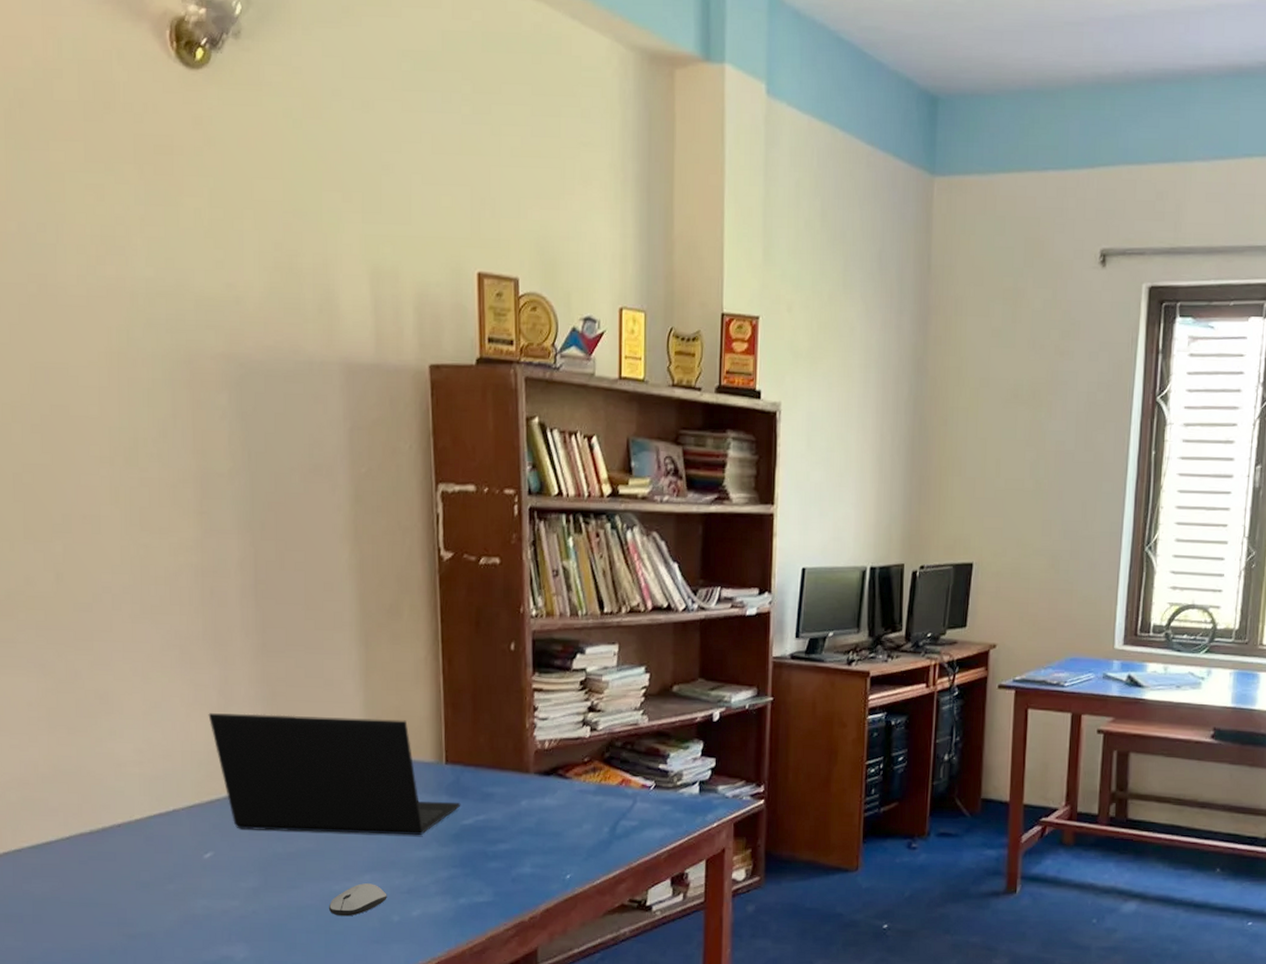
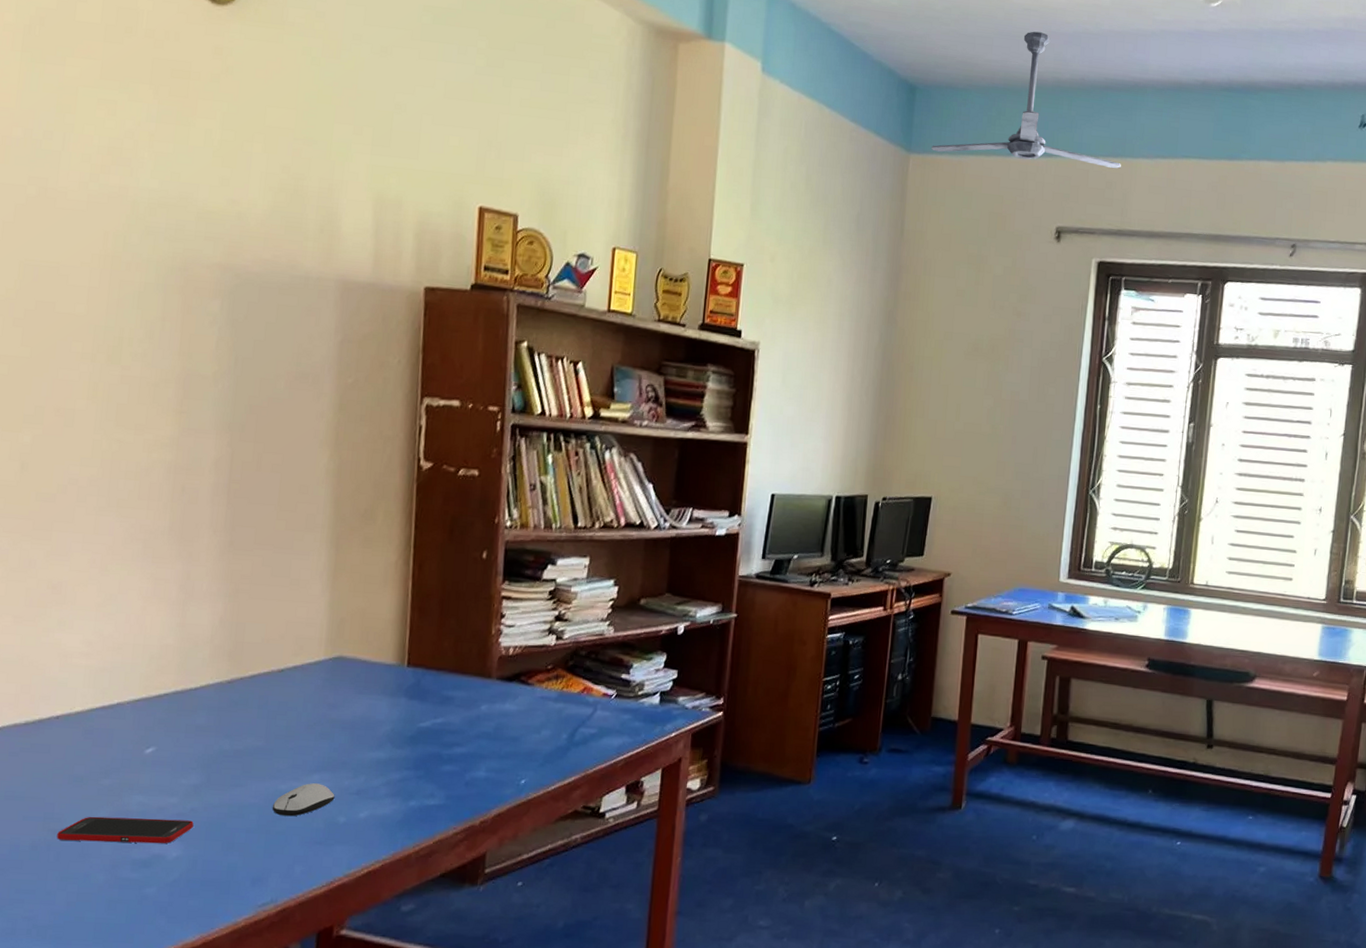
cell phone: none [132,920,256,946] -> present [57,816,194,844]
laptop: present [208,713,461,836] -> none [165,607,420,737]
ceiling fan: none [958,19,1173,175] -> present [931,31,1121,169]

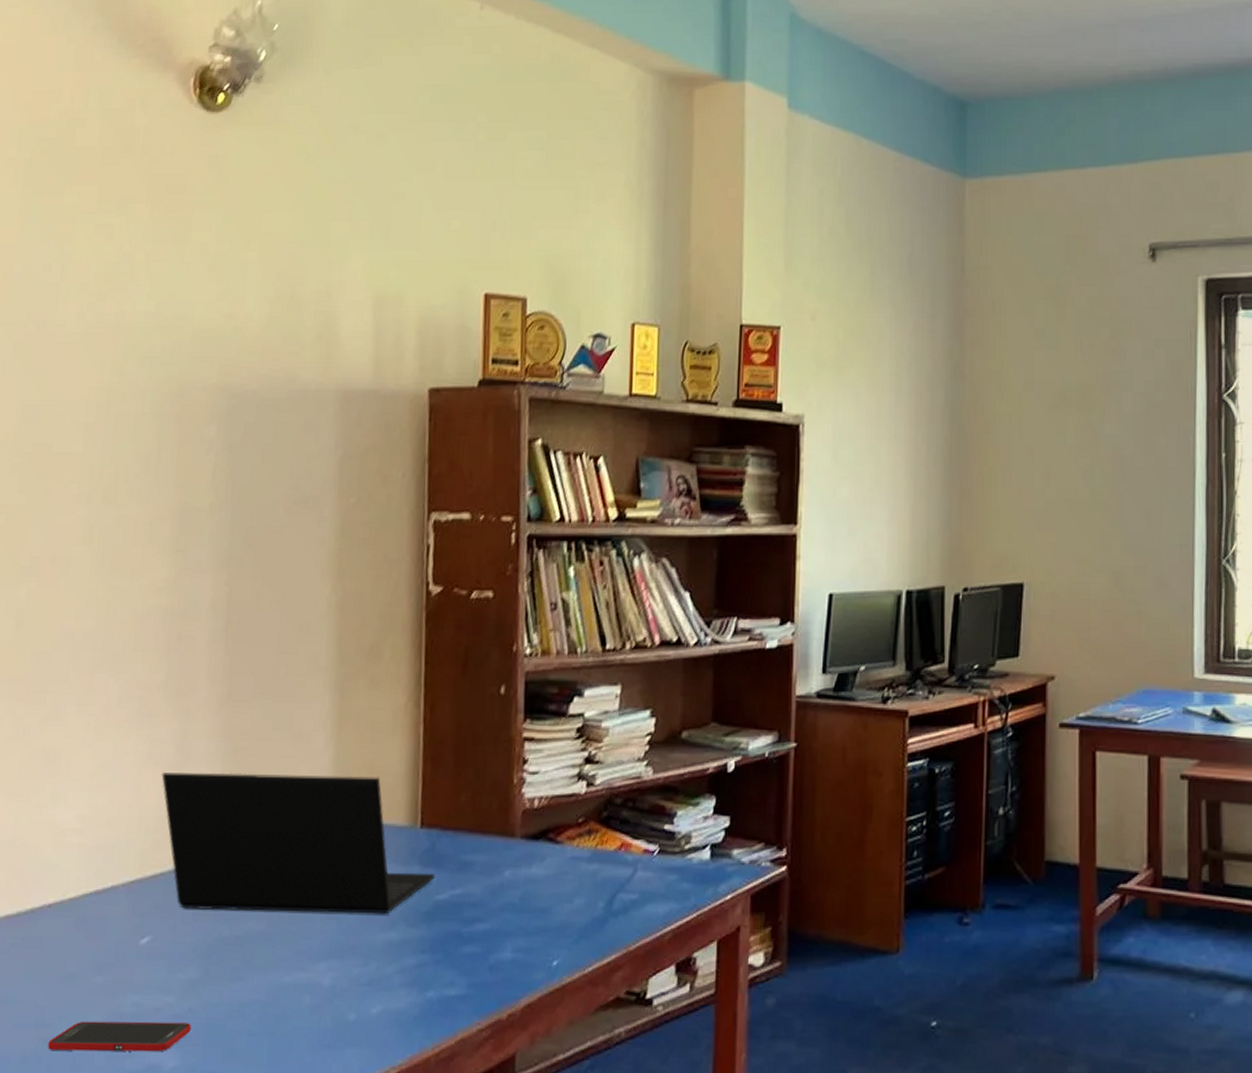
laptop: none [165,607,420,737] -> present [161,772,436,915]
computer mouse: present [272,783,335,817] -> none [275,973,344,1015]
ceiling fan: present [931,31,1121,169] -> none [991,22,1223,173]

